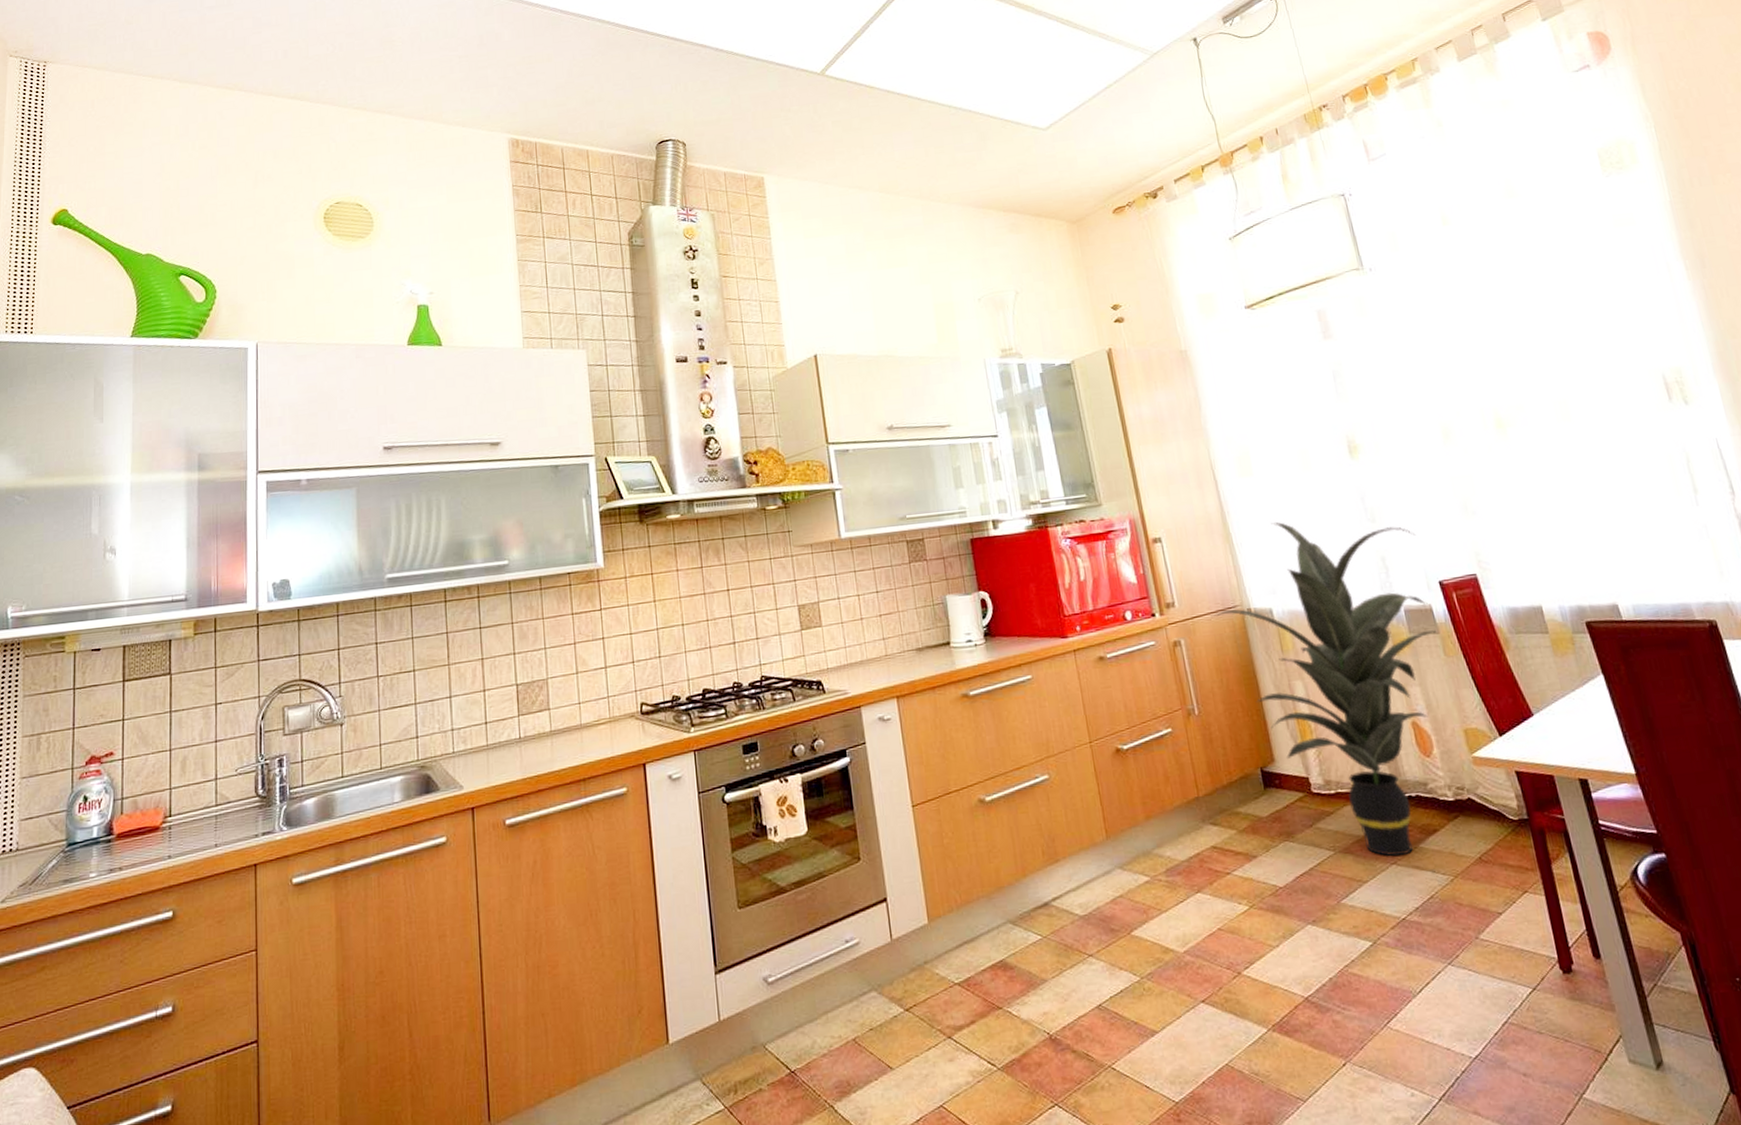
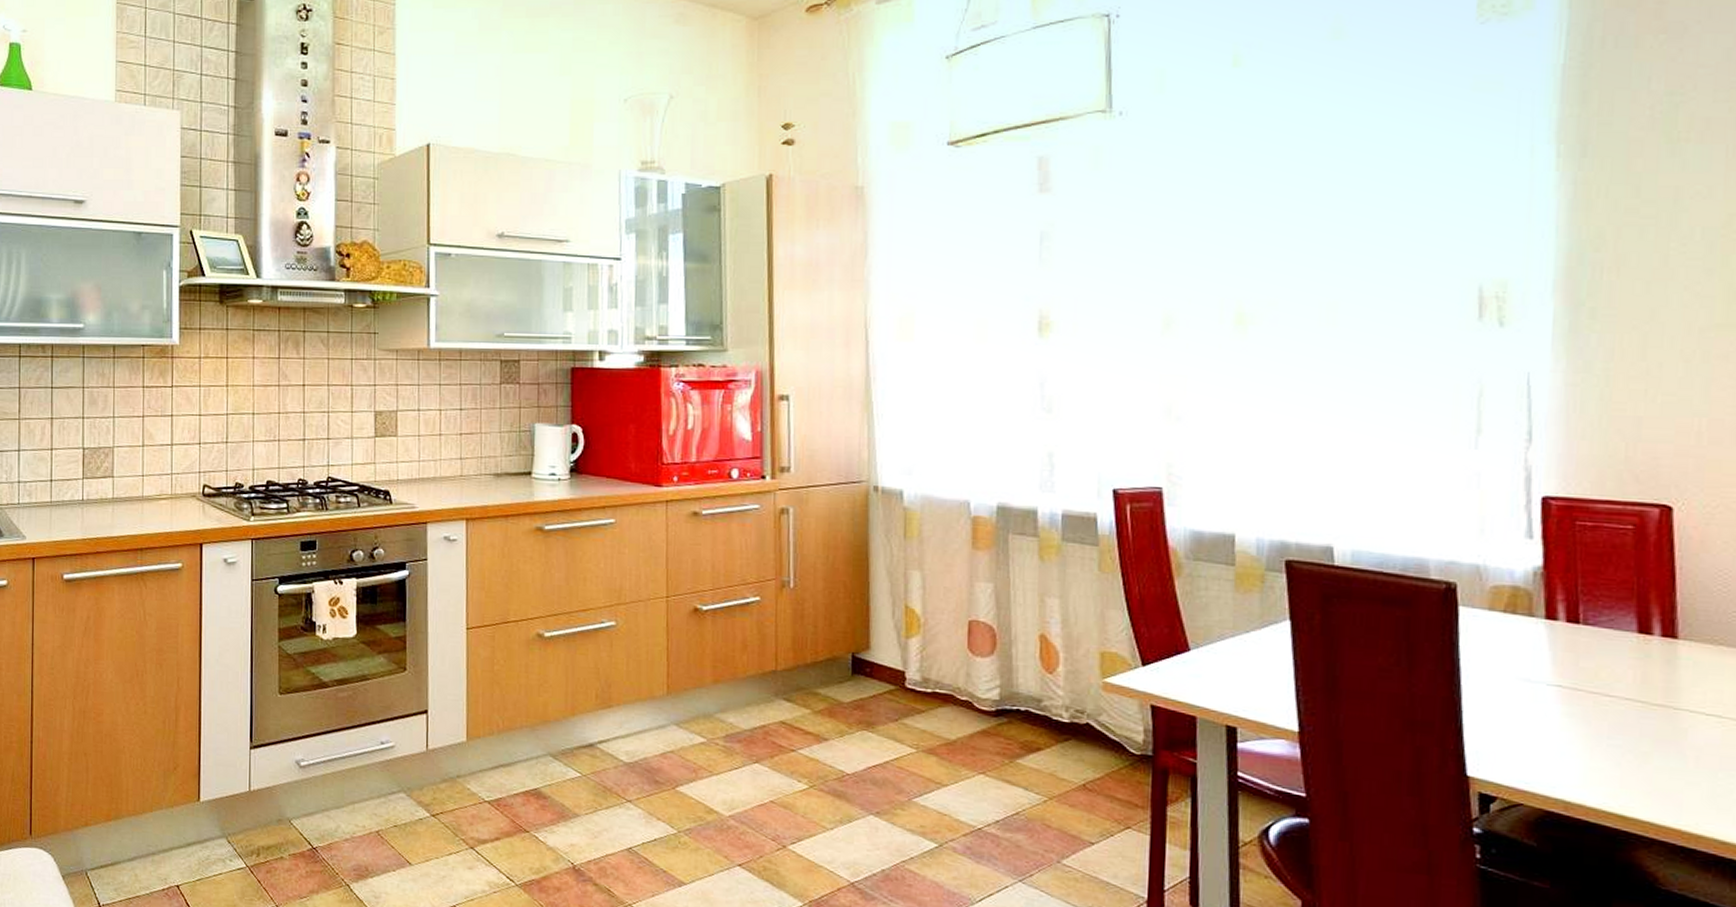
indoor plant: present [1211,522,1436,857] -> none [830,397,1098,768]

